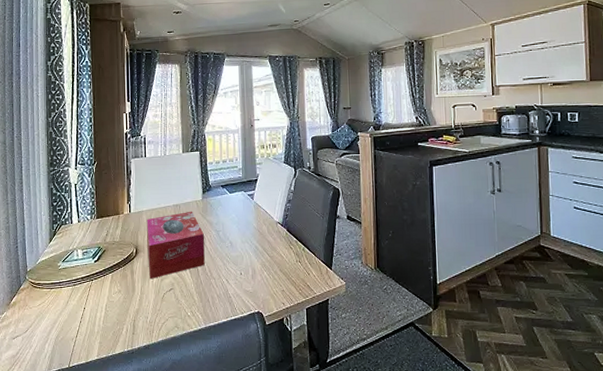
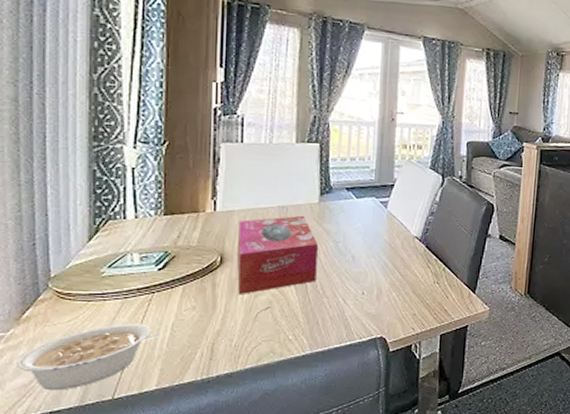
legume: none [9,306,99,360] -> present [17,324,162,391]

